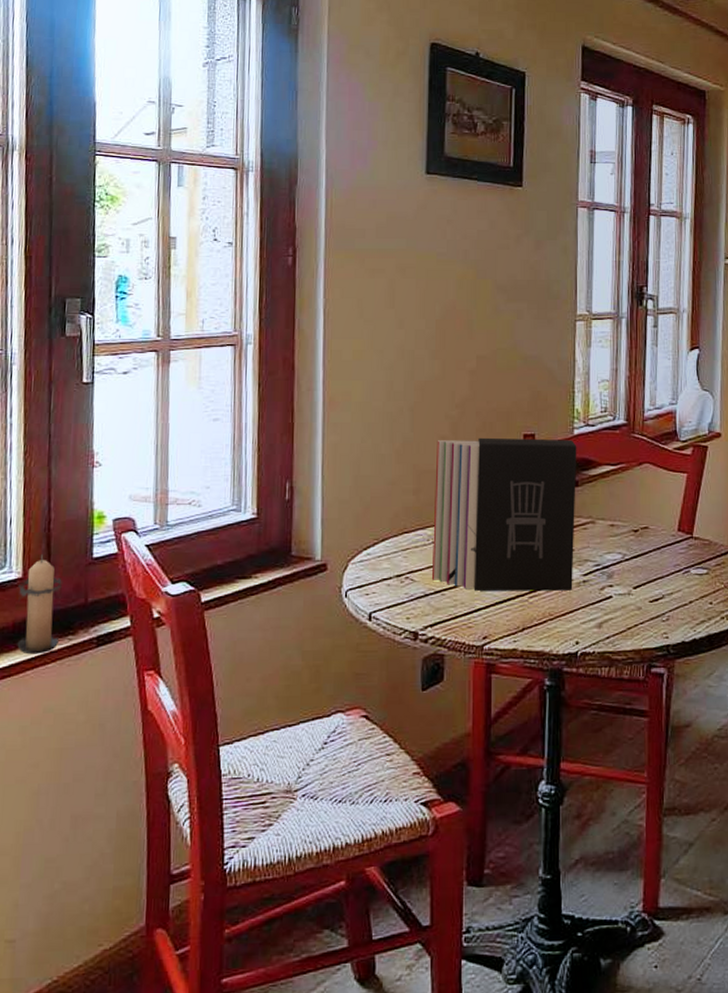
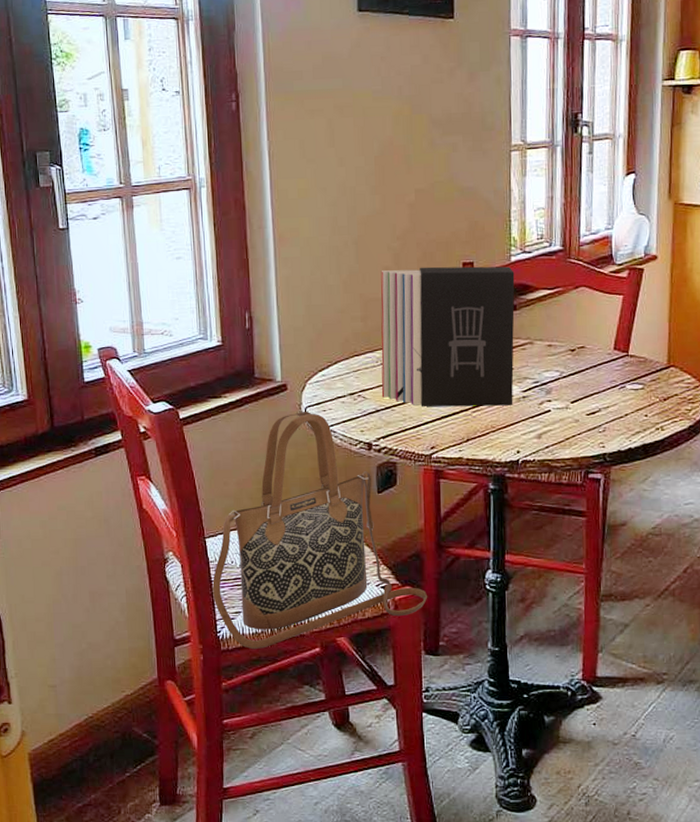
candle: present [16,553,63,655] -> none [25,378,64,463]
handbag: none [222,595,473,886] -> present [212,412,428,650]

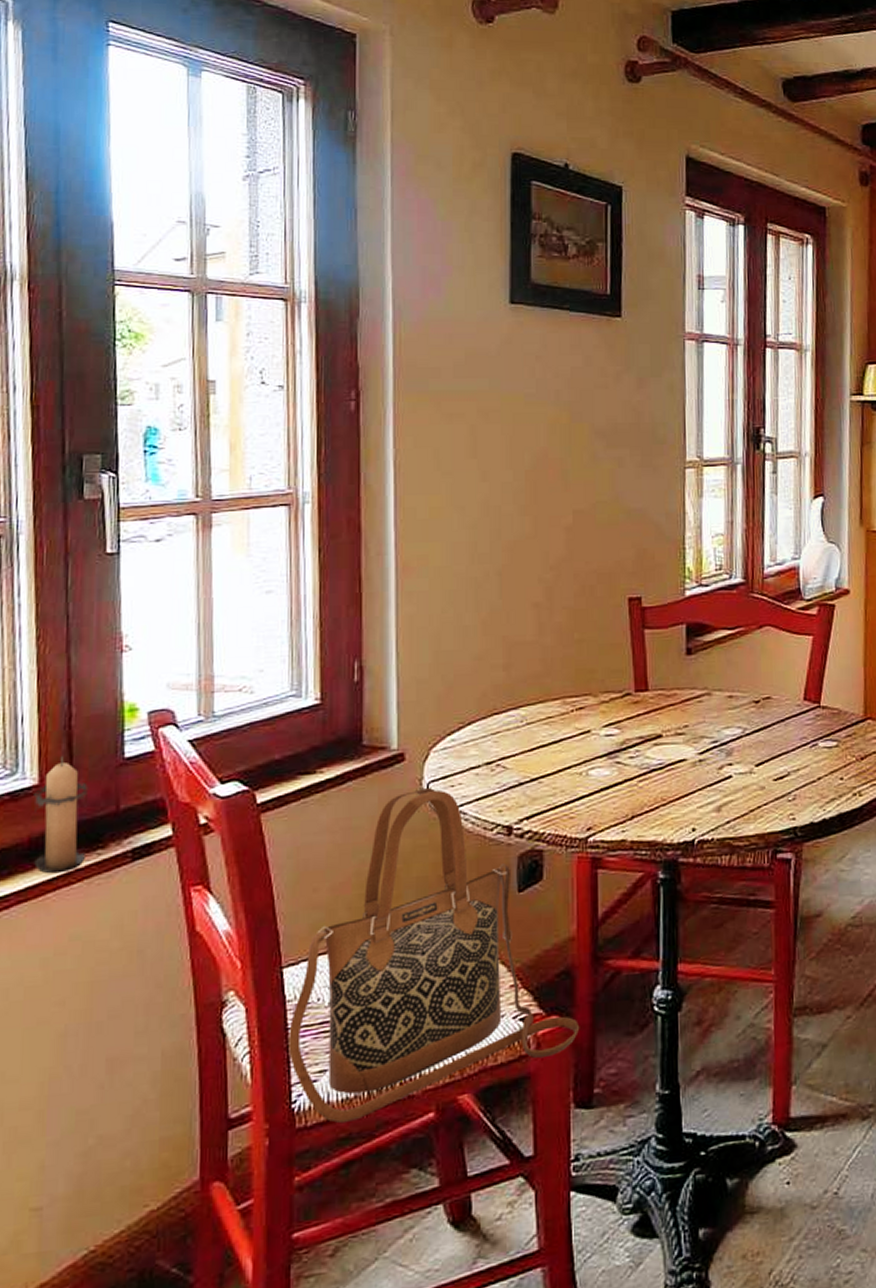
candle: none [25,378,64,463] -> present [33,755,89,875]
book: present [381,266,515,407] -> none [526,602,690,776]

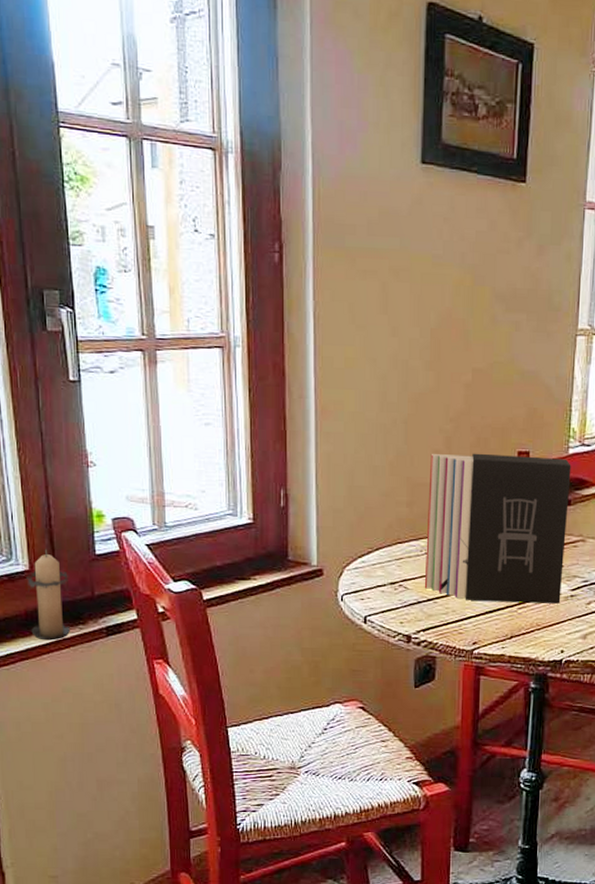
handbag: present [287,788,580,1124] -> none [232,599,461,843]
book: none [526,602,690,776] -> present [424,453,571,604]

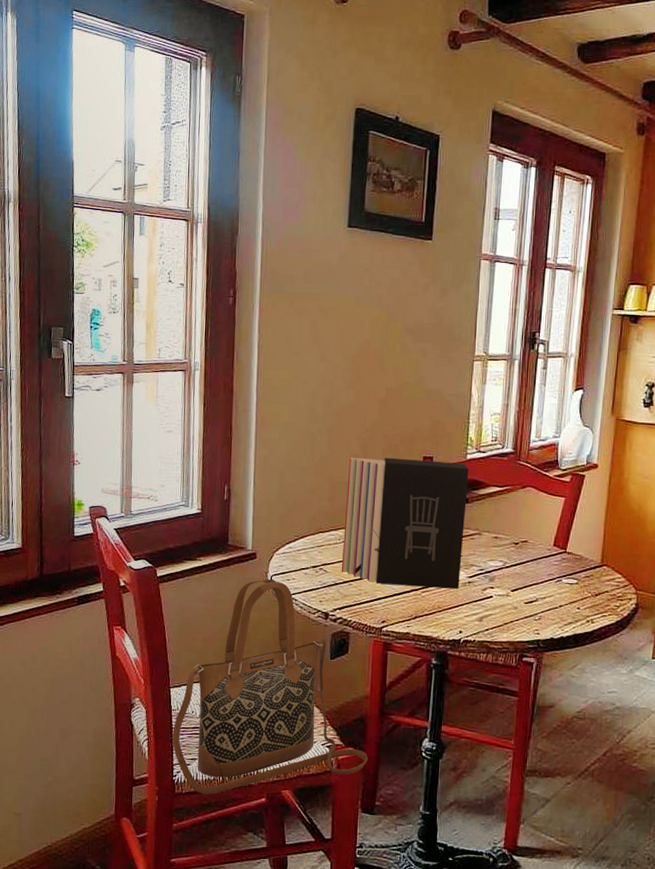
candle: present [26,548,71,641] -> none [17,530,52,607]
handbag: none [232,599,461,843] -> present [172,579,369,795]

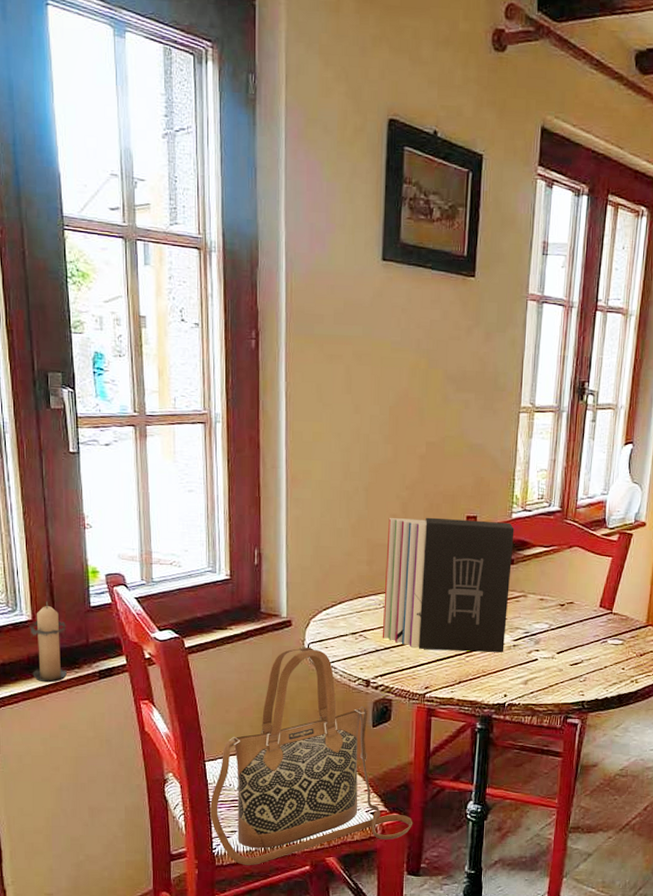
candle: none [17,530,52,607] -> present [29,600,68,683]

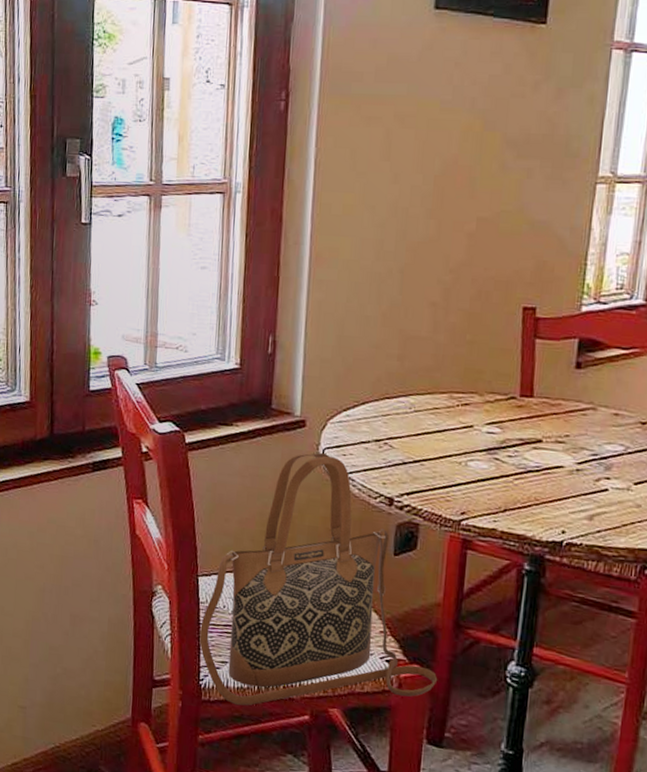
candle: present [29,600,68,683] -> none [24,381,64,472]
book: present [382,517,515,653] -> none [411,306,584,478]

